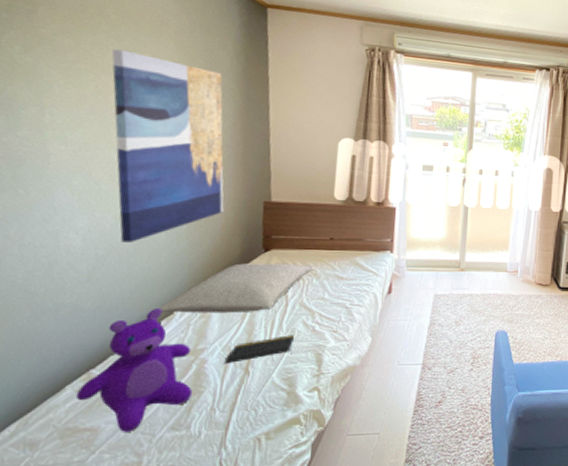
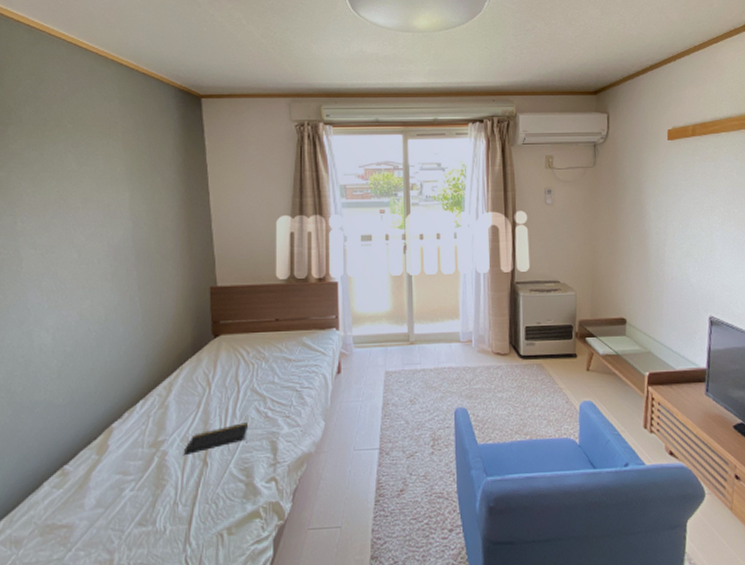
teddy bear: present [76,309,193,432] -> none [52,401,156,529]
wall art: present [111,49,224,243] -> none [69,155,174,338]
pillow: present [159,263,313,314] -> none [121,348,261,406]

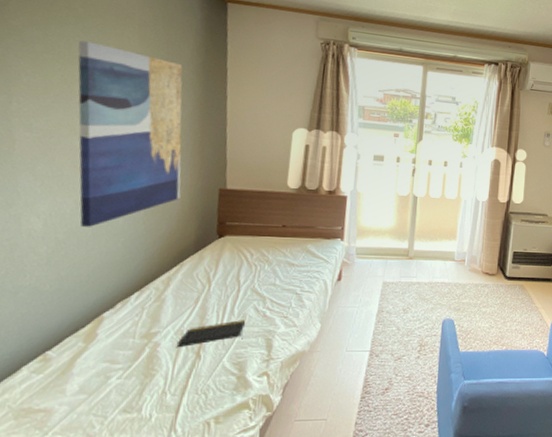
wall art: none [69,155,174,338] -> present [77,40,183,227]

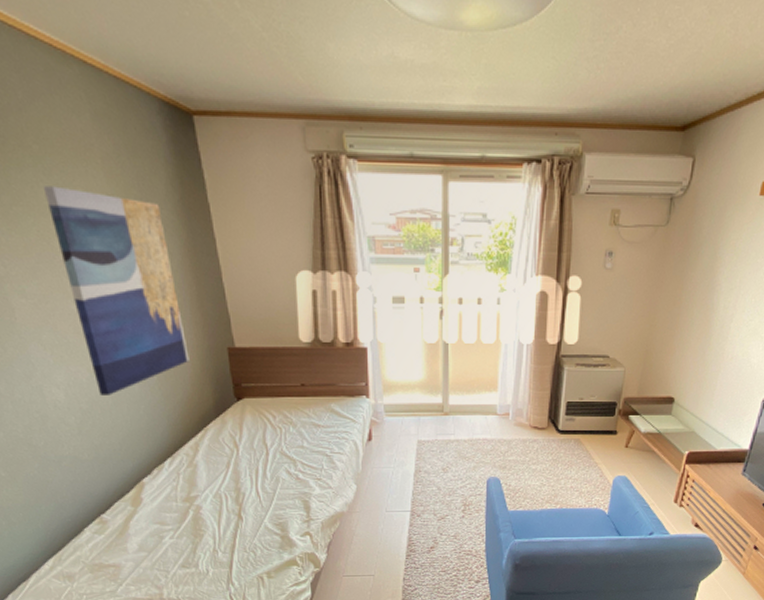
notepad: present [176,320,246,348] -> none [217,483,281,511]

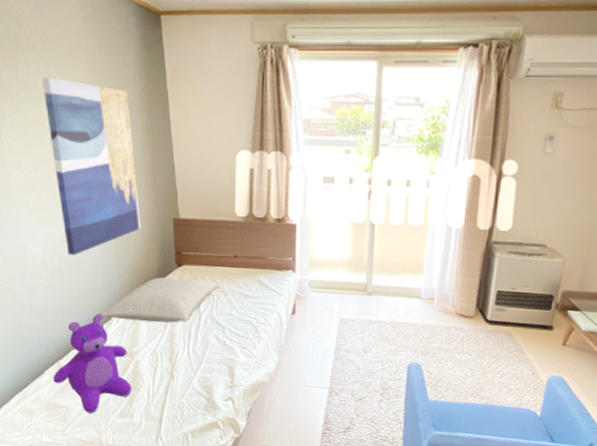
teddy bear: none [94,459,195,568] -> present [53,314,132,414]
pillow: none [148,412,288,463] -> present [101,277,221,323]

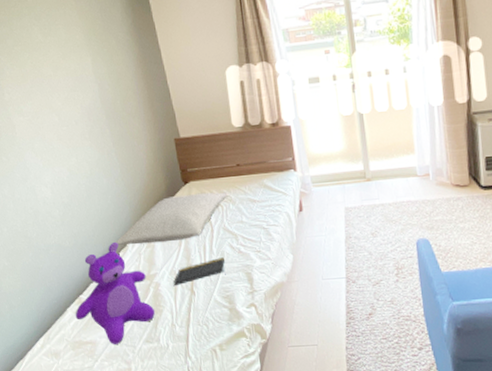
wall art: present [41,77,141,255] -> none [34,26,145,190]
notepad: none [153,346,209,368] -> present [173,257,226,286]

